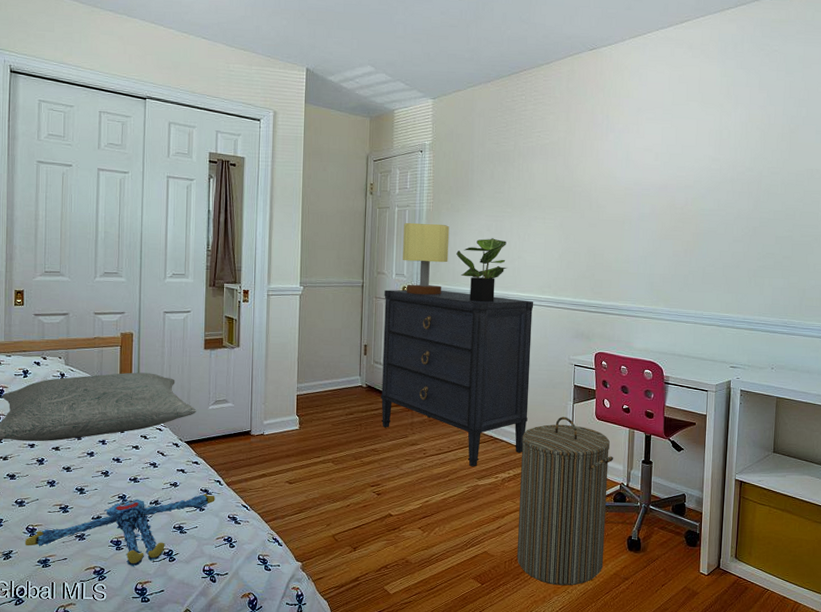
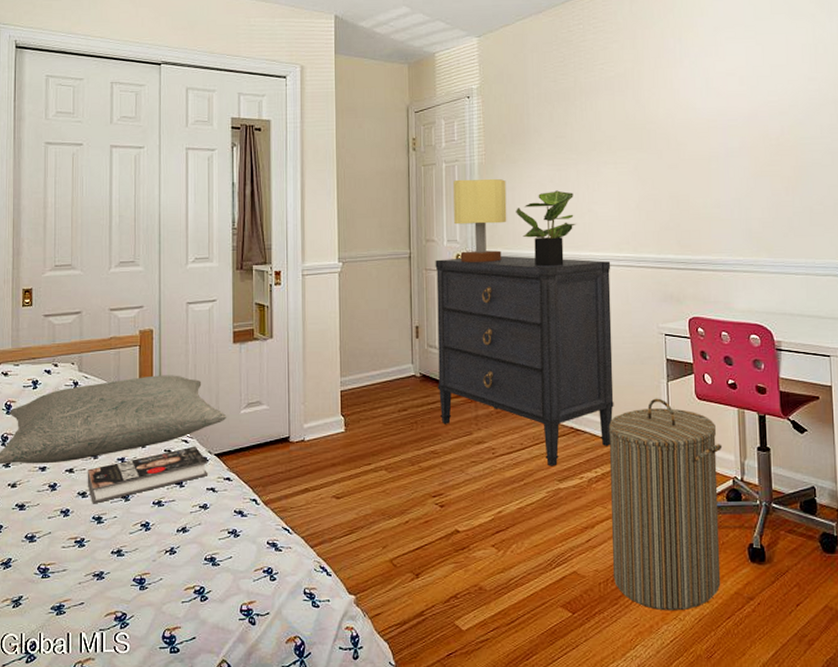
plush toy: present [24,493,215,568] -> none [36,515,252,611]
book: none [71,434,178,478] -> present [87,446,207,504]

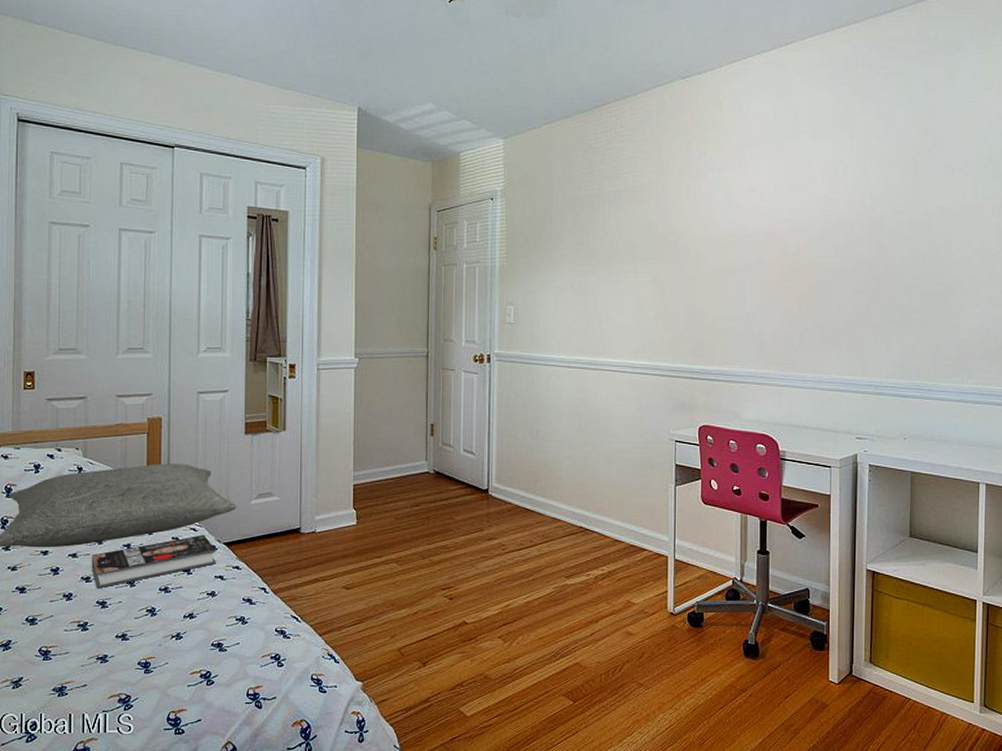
dresser: present [435,255,614,467] -> none [451,358,626,564]
table lamp: present [453,179,507,263] -> none [473,281,527,364]
potted plant: present [516,190,577,267] -> none [535,296,595,371]
laundry hamper: present [608,398,723,611] -> none [615,501,725,701]

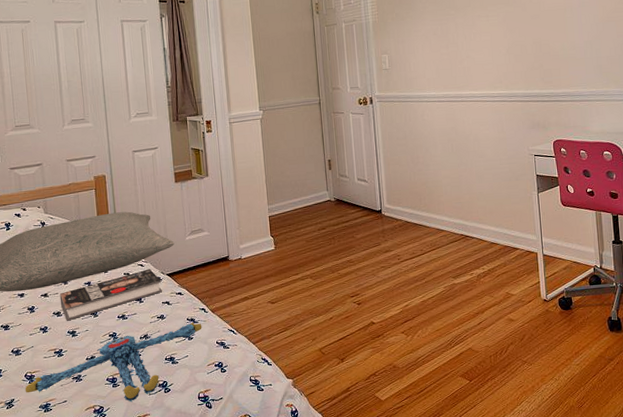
plush toy: none [37,602,260,694] -> present [25,321,202,402]

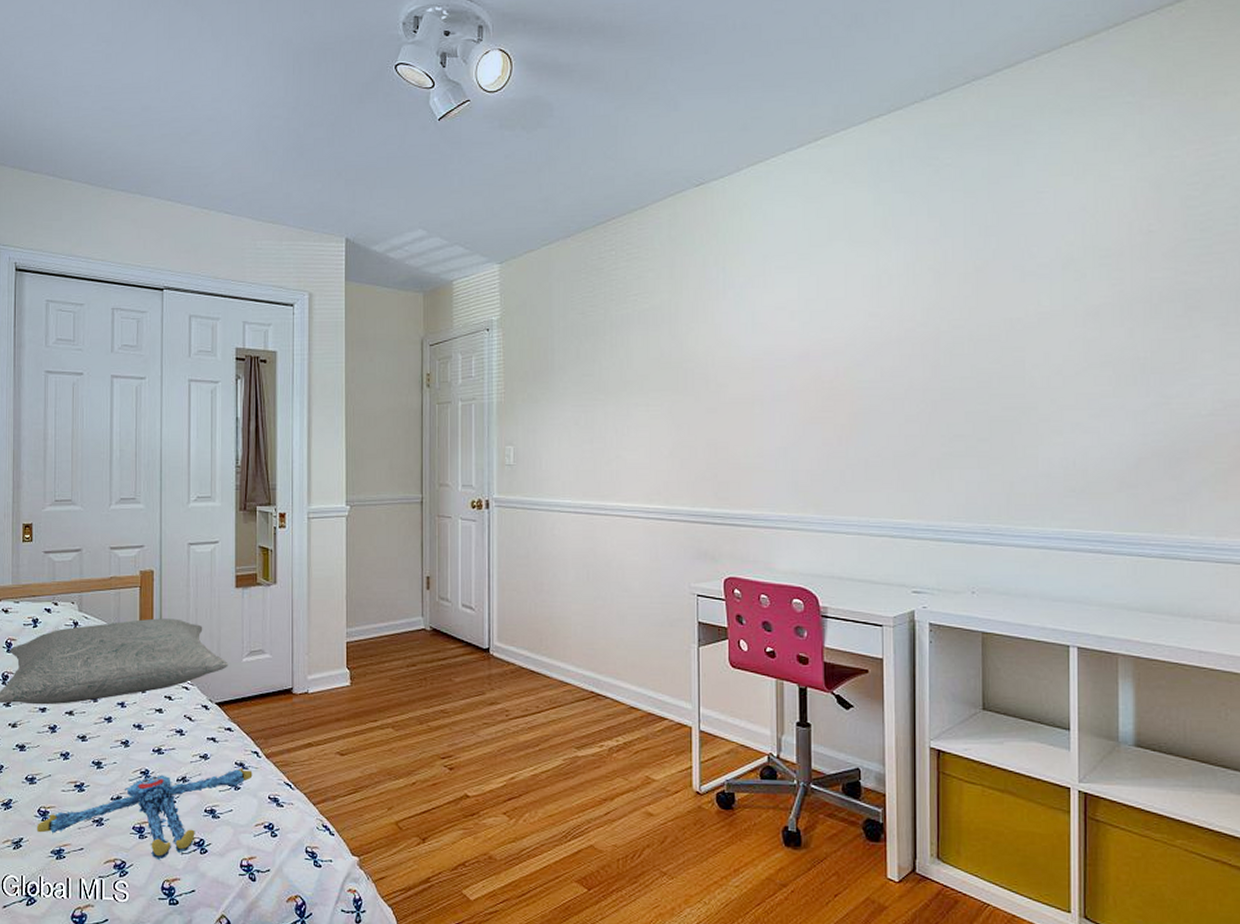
book: present [59,268,162,321] -> none [87,693,208,749]

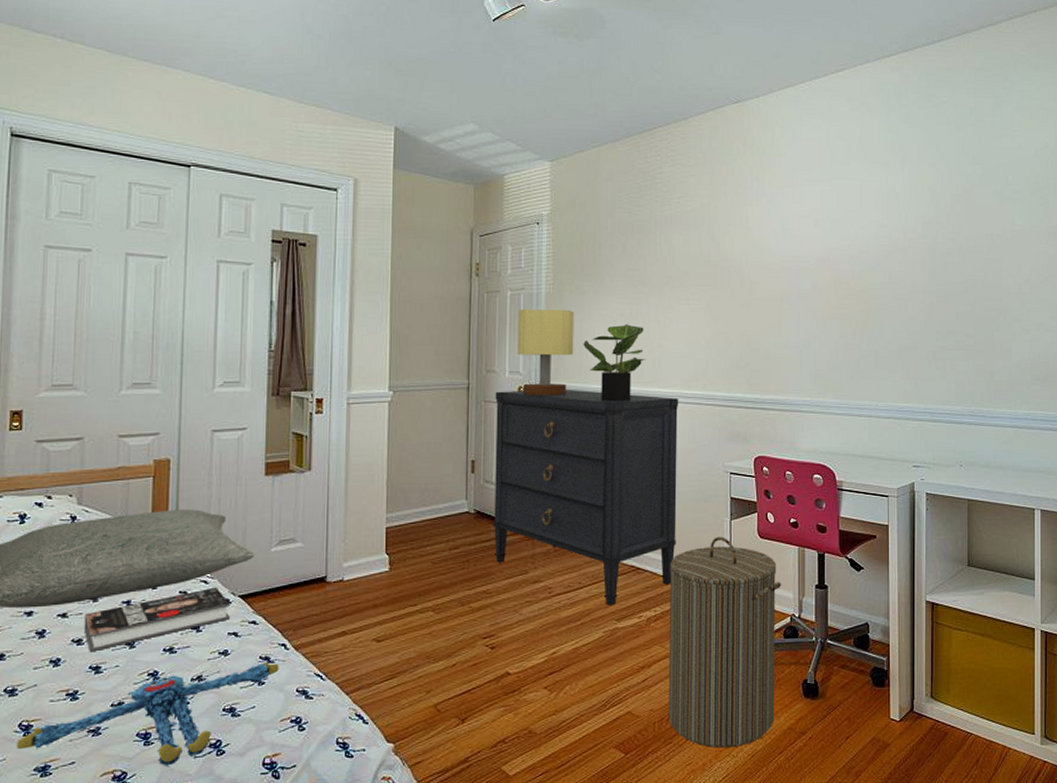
book: none [87,693,208,749] -> present [83,587,230,652]
dresser: none [448,503,640,733] -> present [493,389,679,606]
table lamp: none [470,419,527,510] -> present [518,308,574,395]
potted plant: none [537,434,603,517] -> present [583,324,646,402]
laundry hamper: none [632,664,758,894] -> present [669,536,782,748]

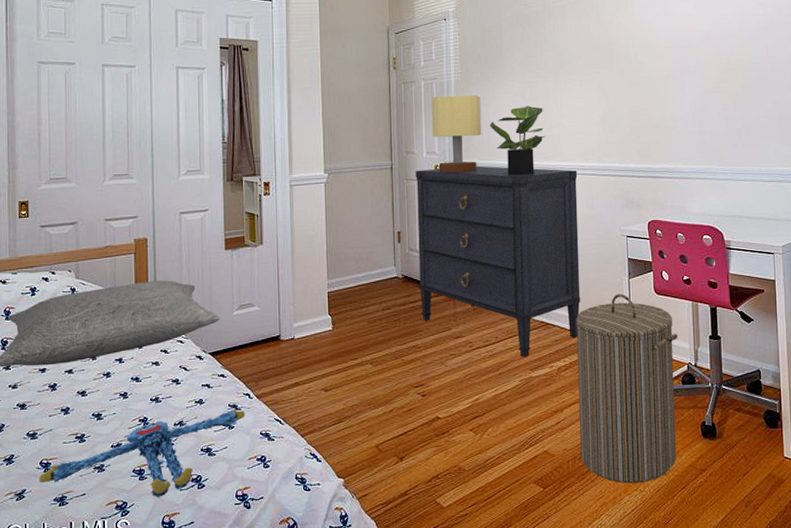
book: present [83,587,230,652] -> none [86,346,202,402]

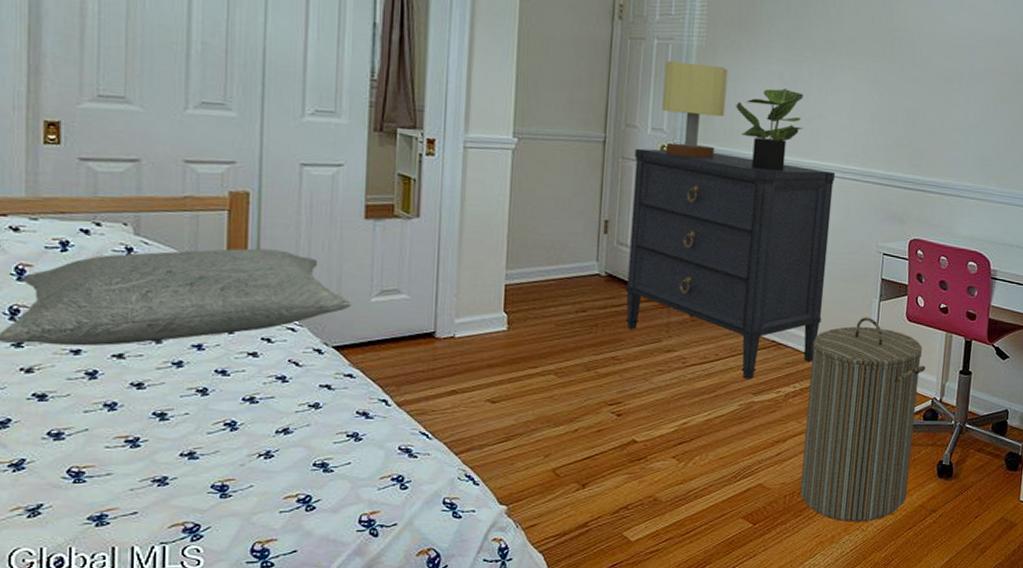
plush toy: present [39,408,245,499] -> none [64,416,379,521]

